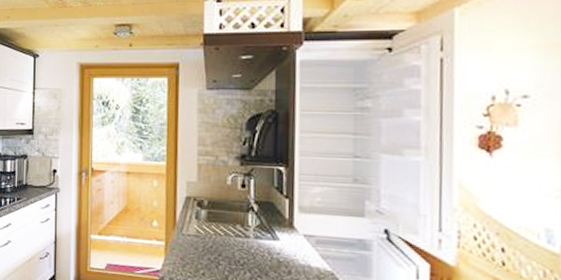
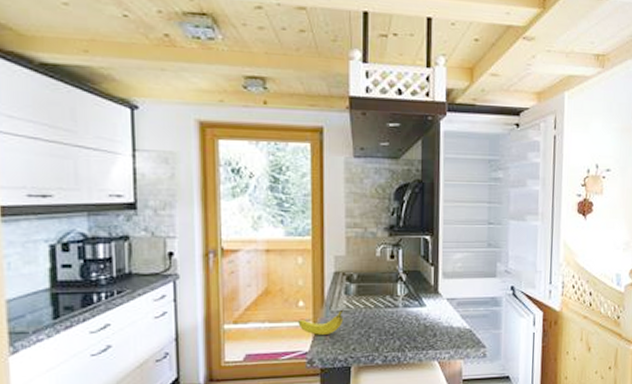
fruit: none [152,233,194,256] -> present [298,309,344,335]

